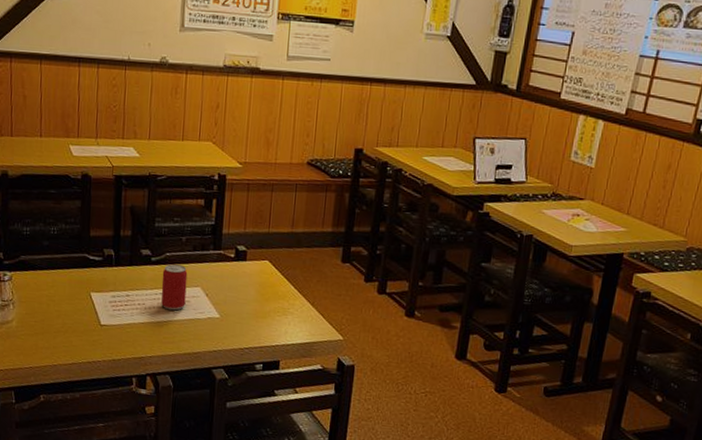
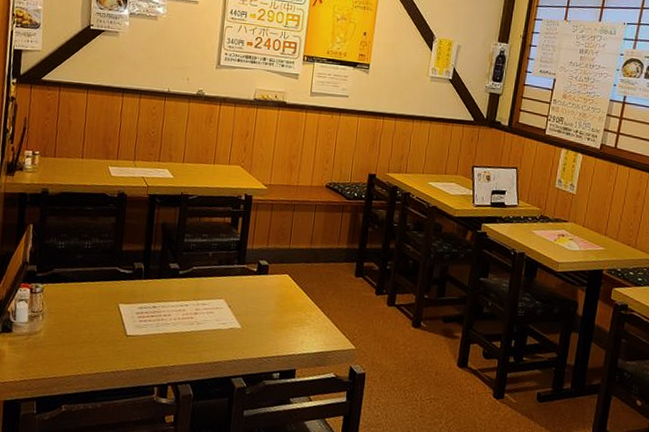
beer can: present [161,264,188,311] -> none [186,277,213,322]

